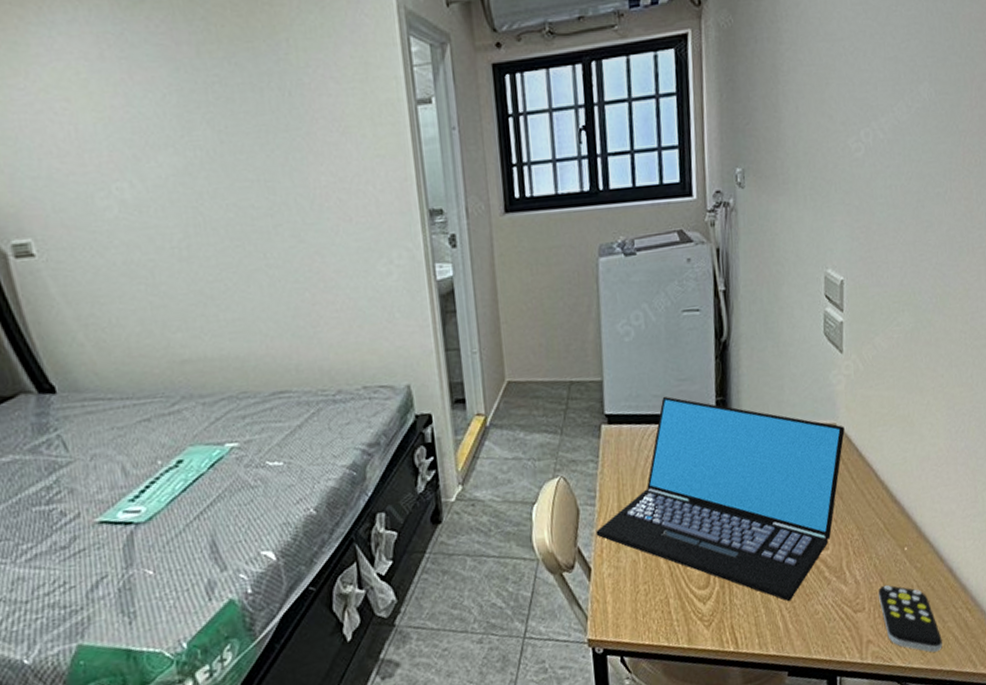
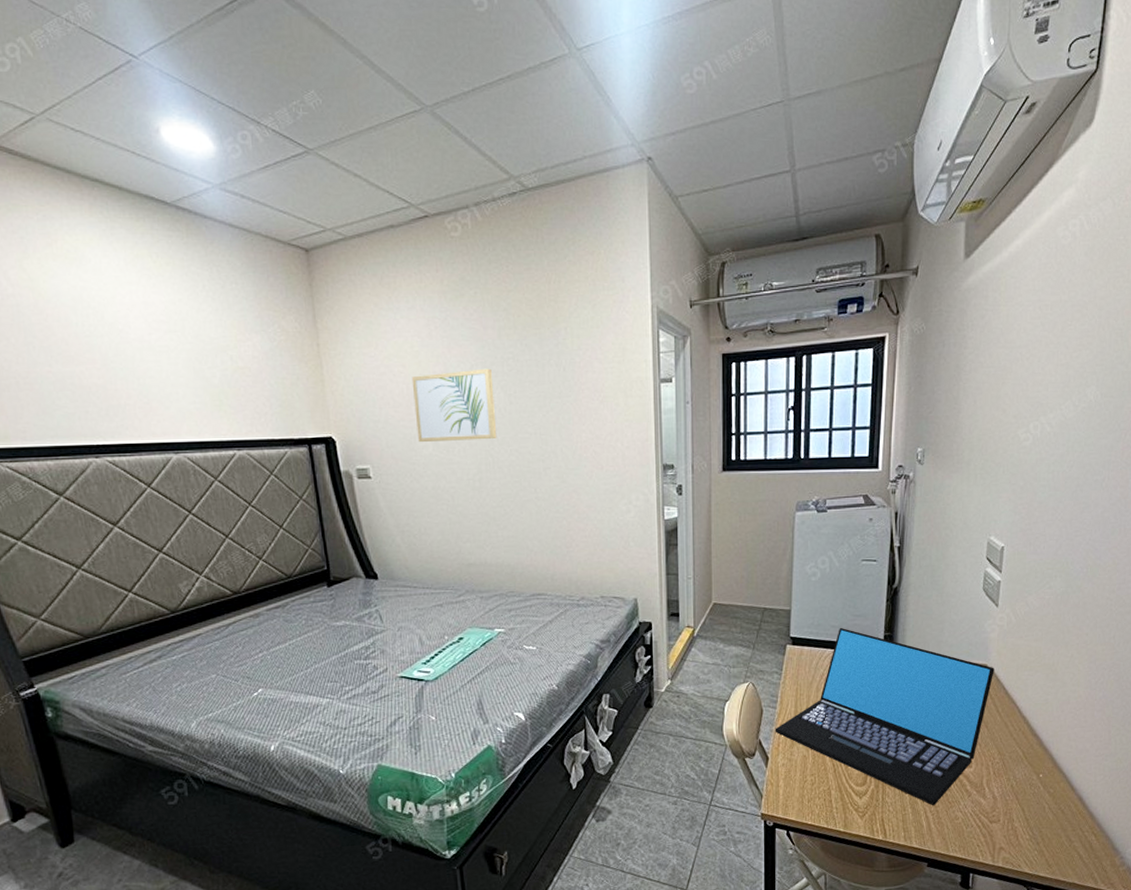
wall art: none [80,97,207,203] -> present [411,368,497,443]
remote control: present [878,584,942,653] -> none [1013,803,1068,865]

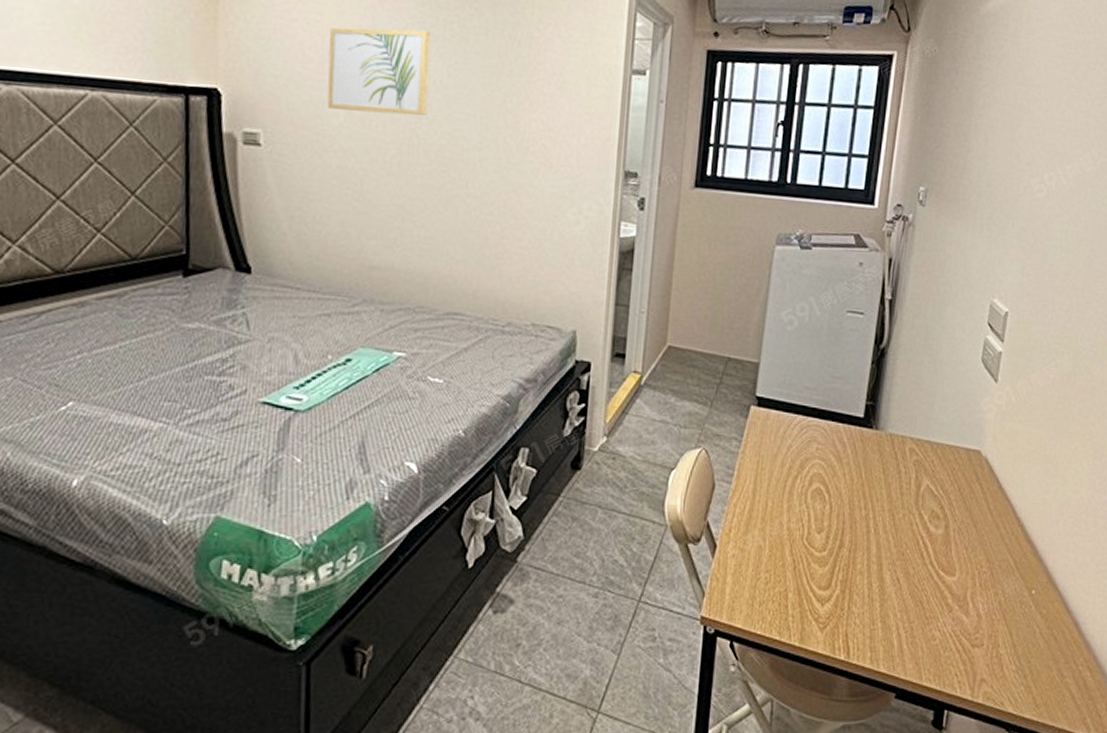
laptop: present [775,627,994,805] -> none [727,390,989,620]

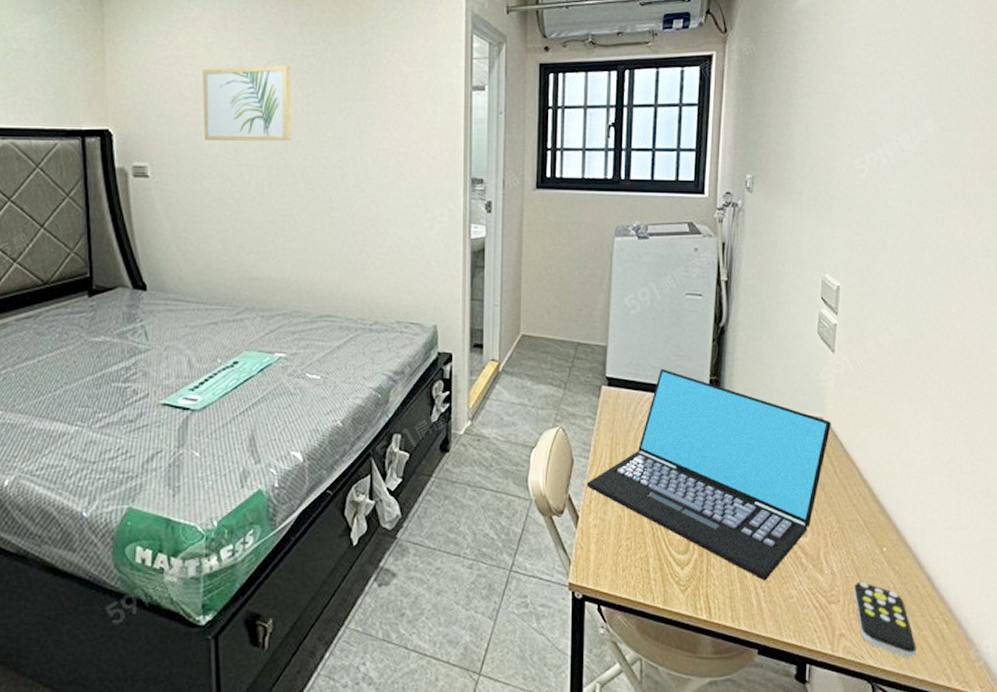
laptop: none [727,390,989,620] -> present [586,368,831,580]
remote control: none [999,625,1058,706] -> present [854,581,916,658]

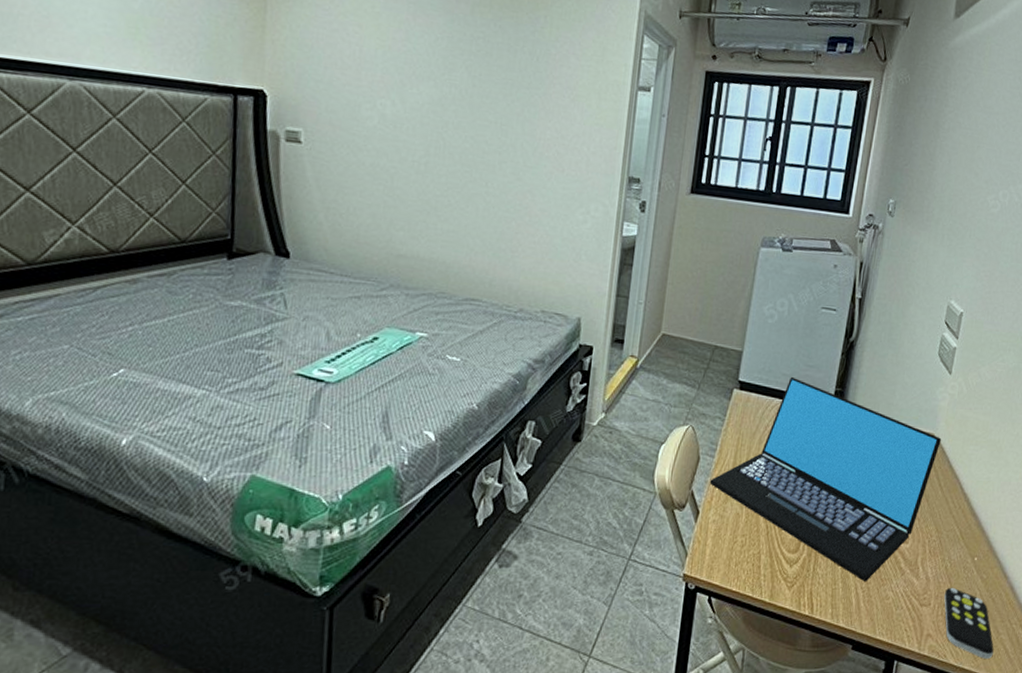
wall art: present [202,65,292,142] -> none [362,39,458,122]

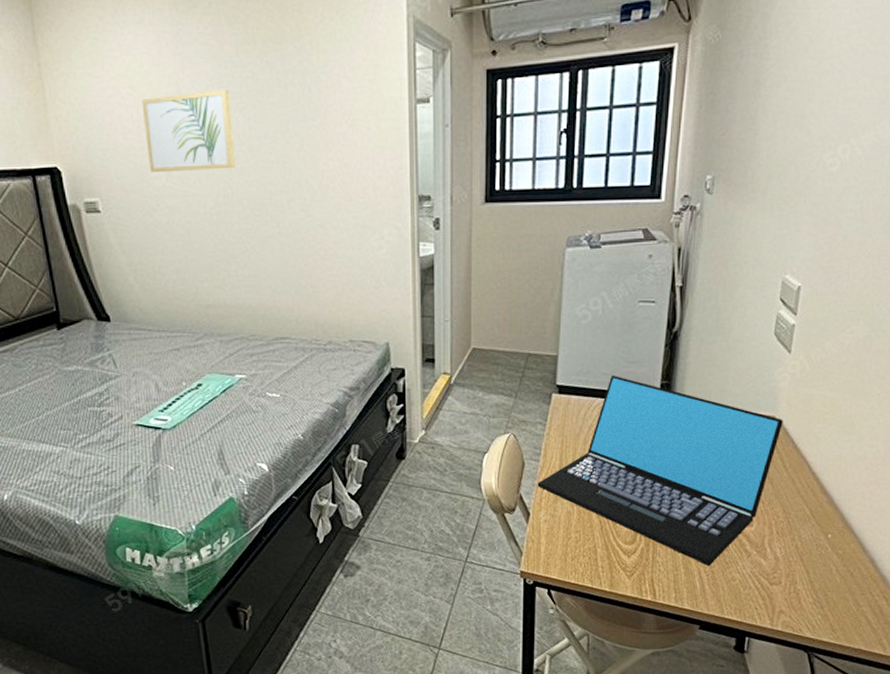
wall art: none [362,39,458,122] -> present [141,89,236,173]
remote control: present [944,587,994,659] -> none [796,565,855,631]

